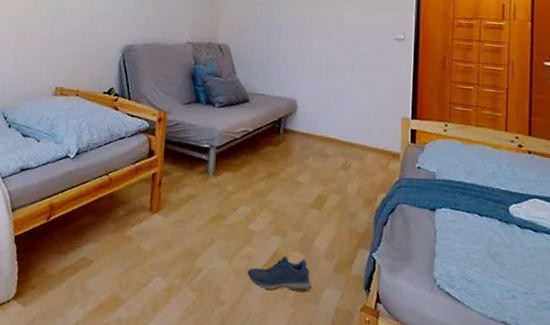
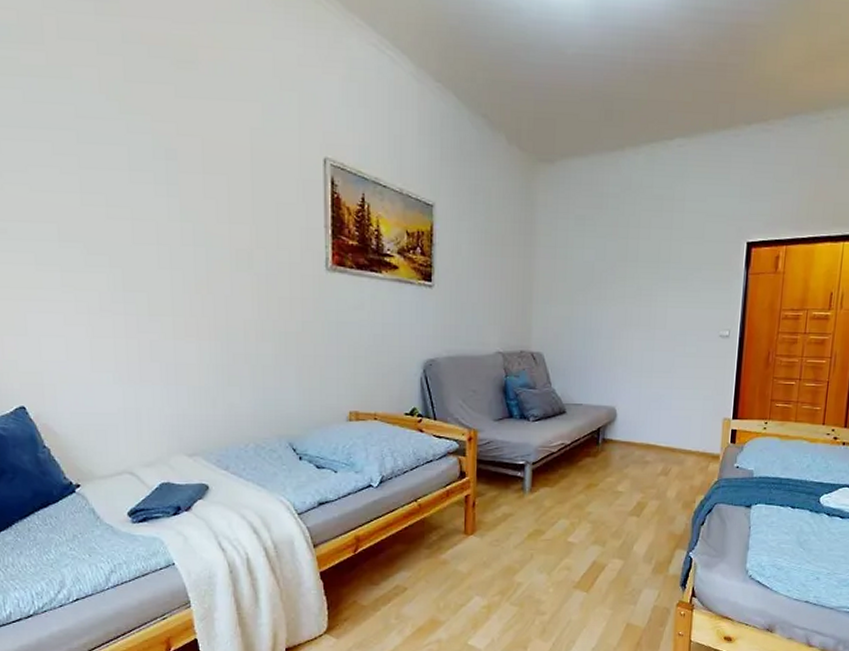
athletic shoe: present [247,256,312,292] -> none [567,564,631,597]

